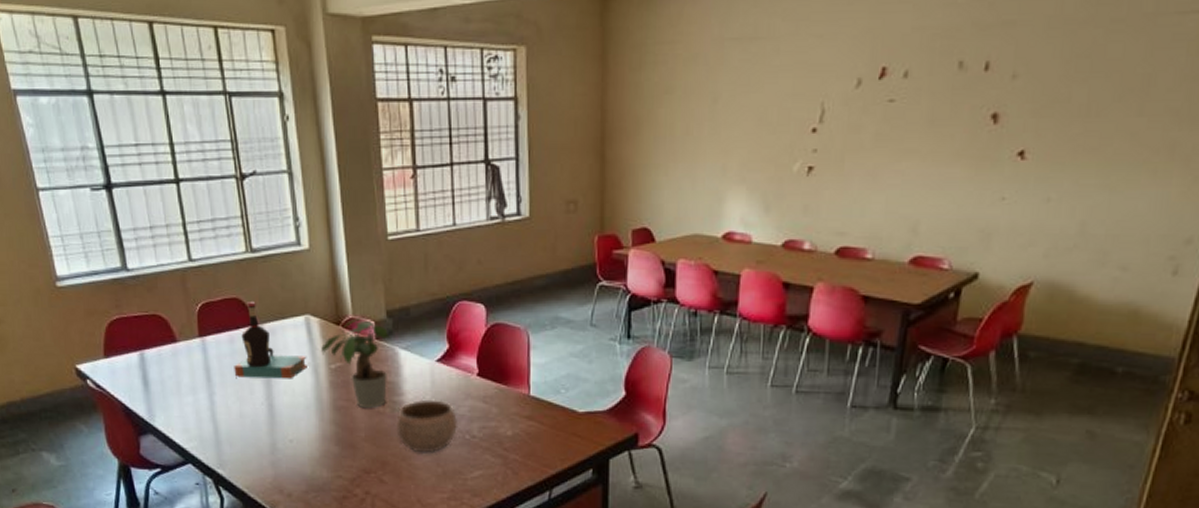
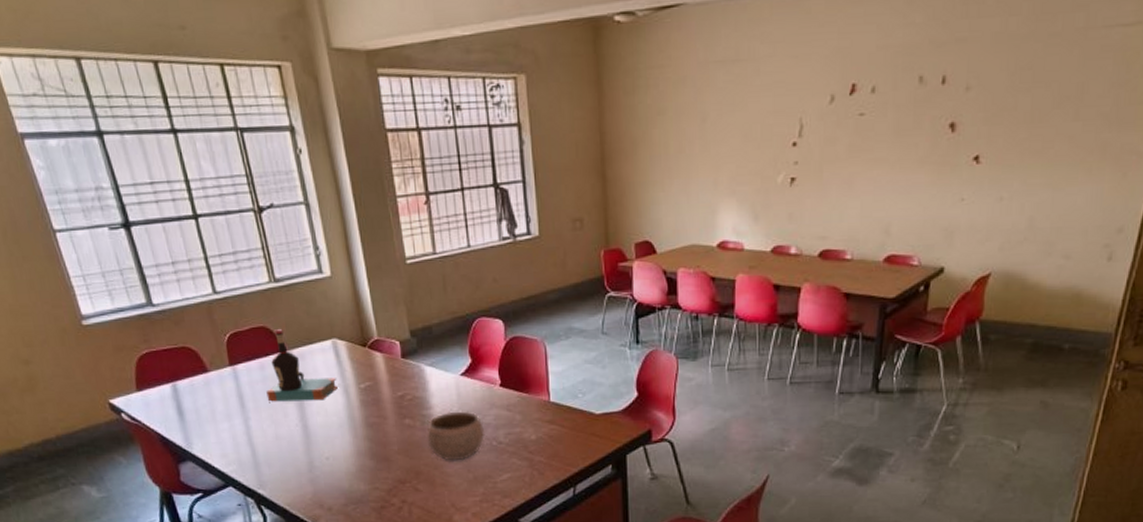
potted plant: present [321,318,391,408] -> none [350,339,416,423]

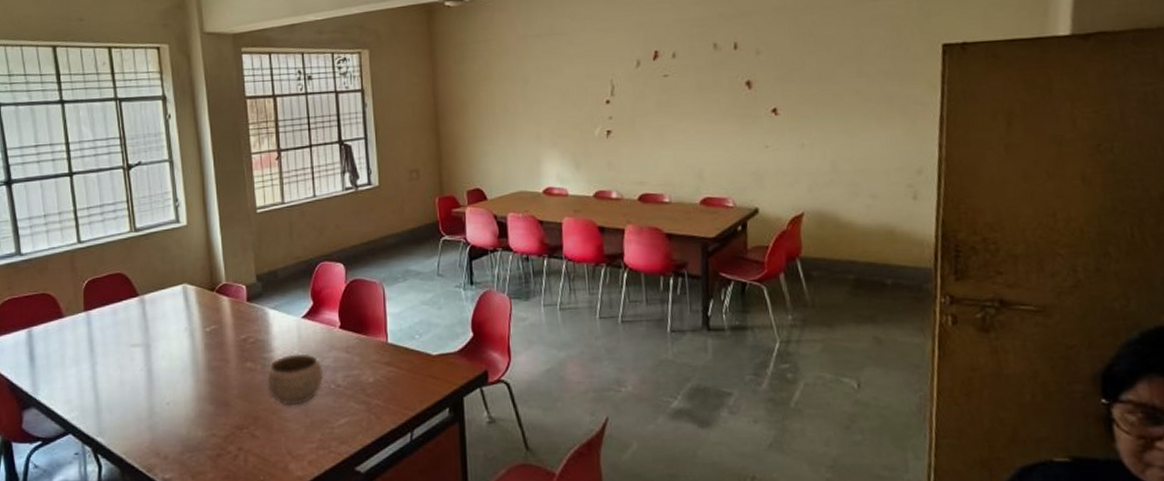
bottle: present [266,329,338,402] -> none [116,275,184,347]

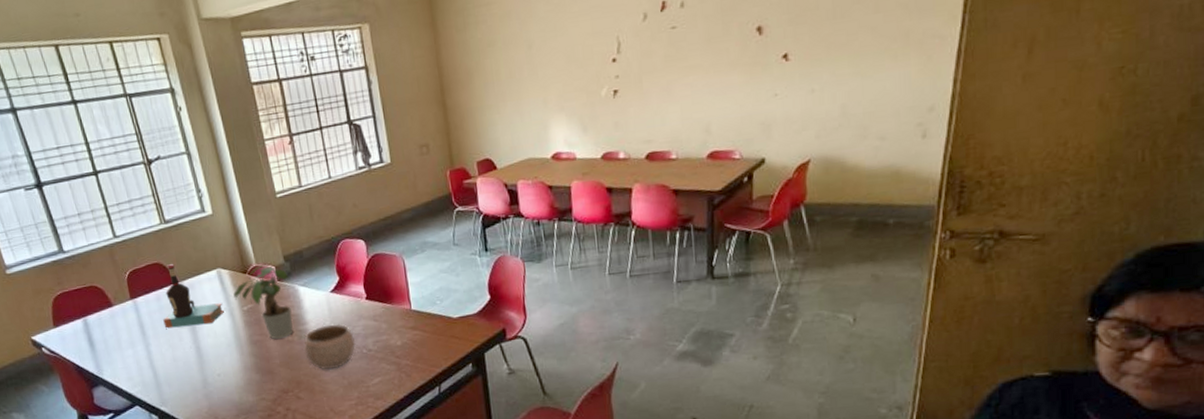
bottle: none [116,275,184,347] -> present [163,264,224,329]
potted plant: none [197,283,261,366] -> present [233,265,293,339]

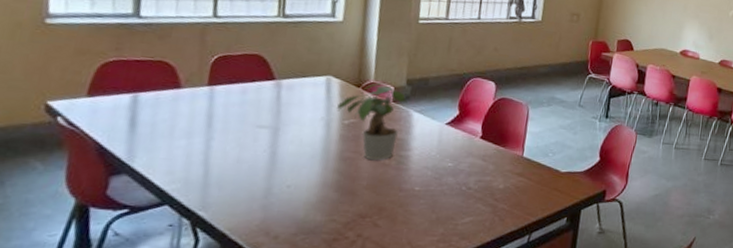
bottle: present [163,264,224,329] -> none [239,59,322,131]
bowl: present [304,323,356,370] -> none [398,155,458,202]

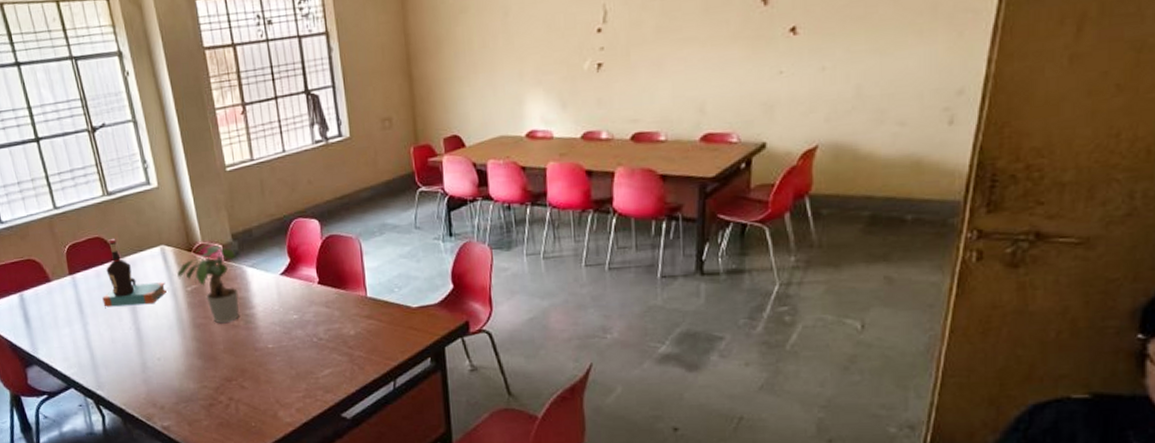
bottle: none [239,59,322,131] -> present [102,239,167,307]

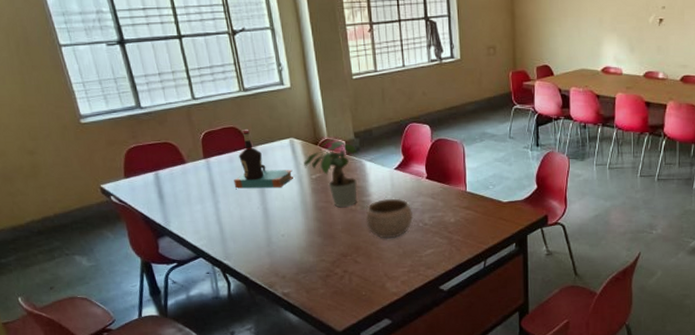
bowl: none [250,309,306,359] -> present [365,198,414,239]

